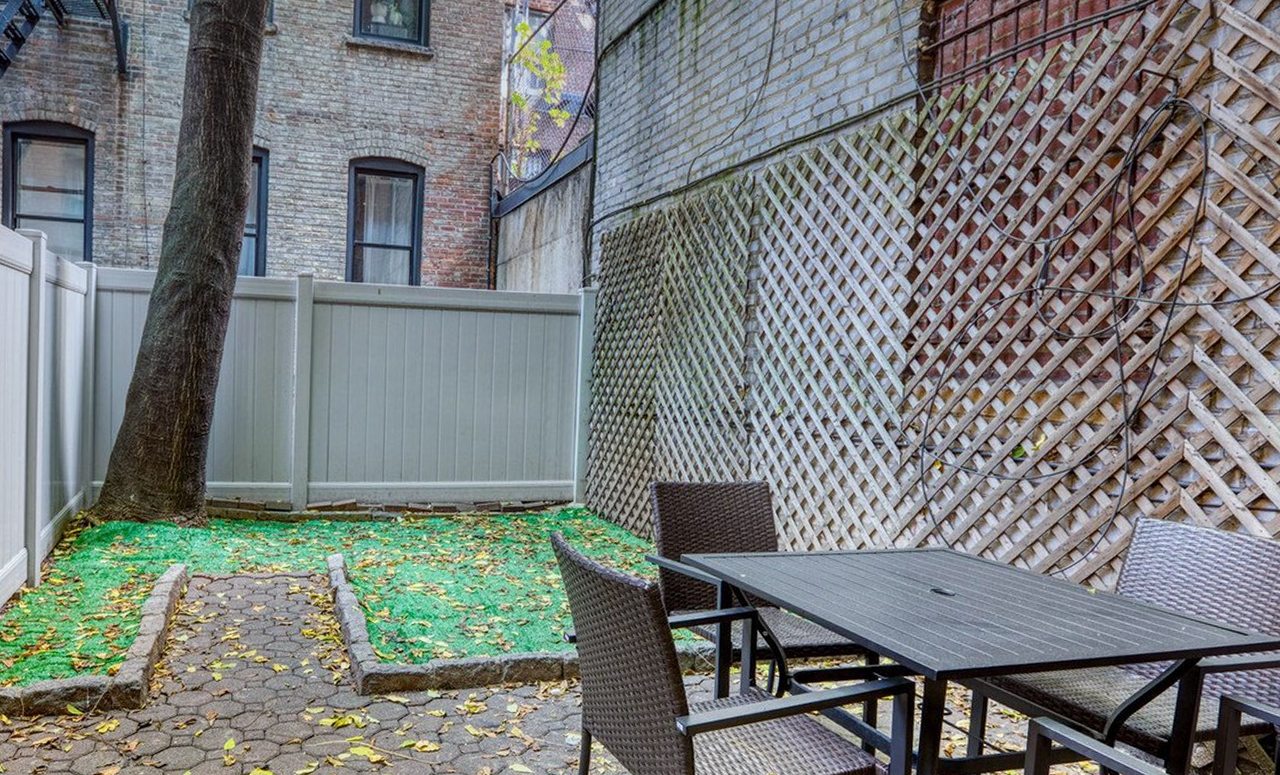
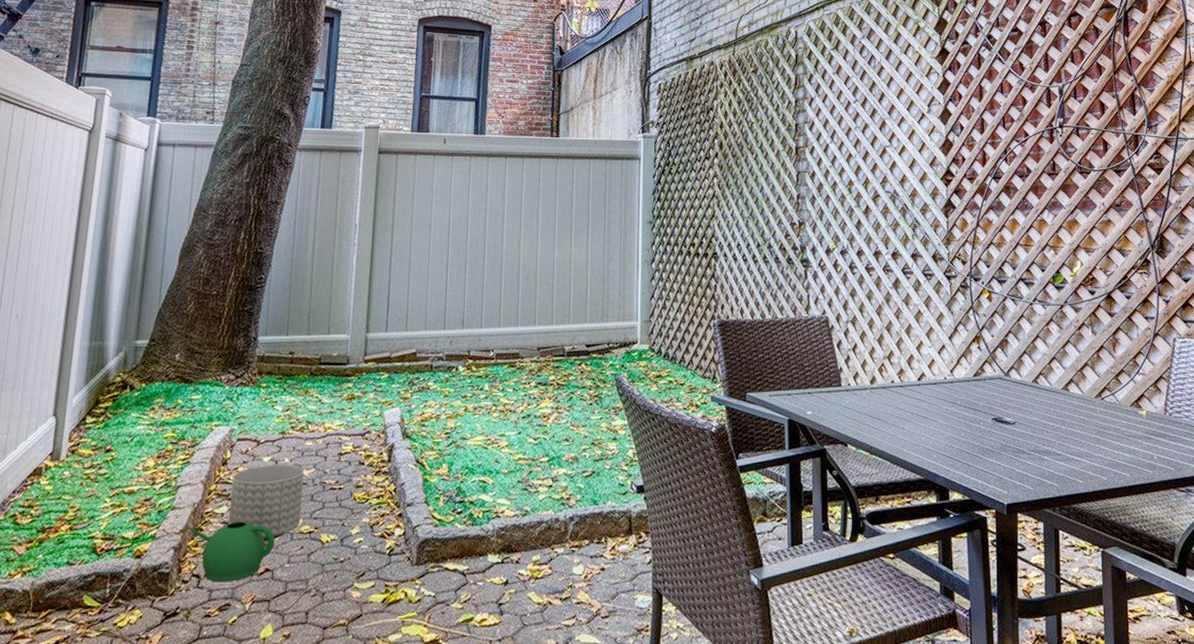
watering can: none [153,649,232,701] -> present [187,521,275,582]
planter: none [190,600,256,668] -> present [229,464,305,542]

